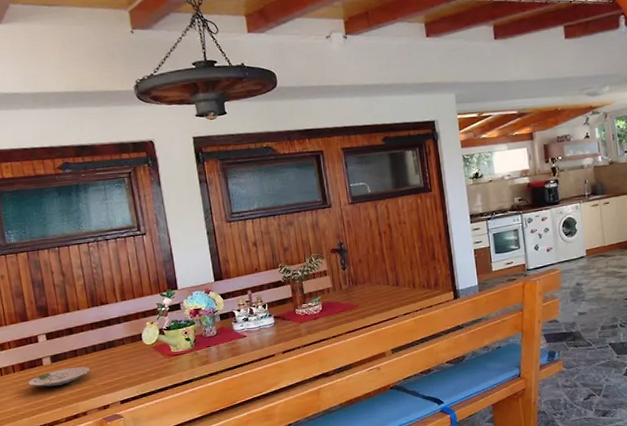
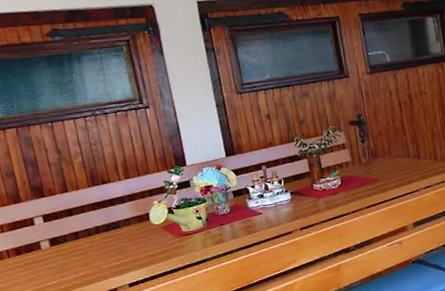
plate: present [28,366,90,387] -> none [25,249,94,272]

